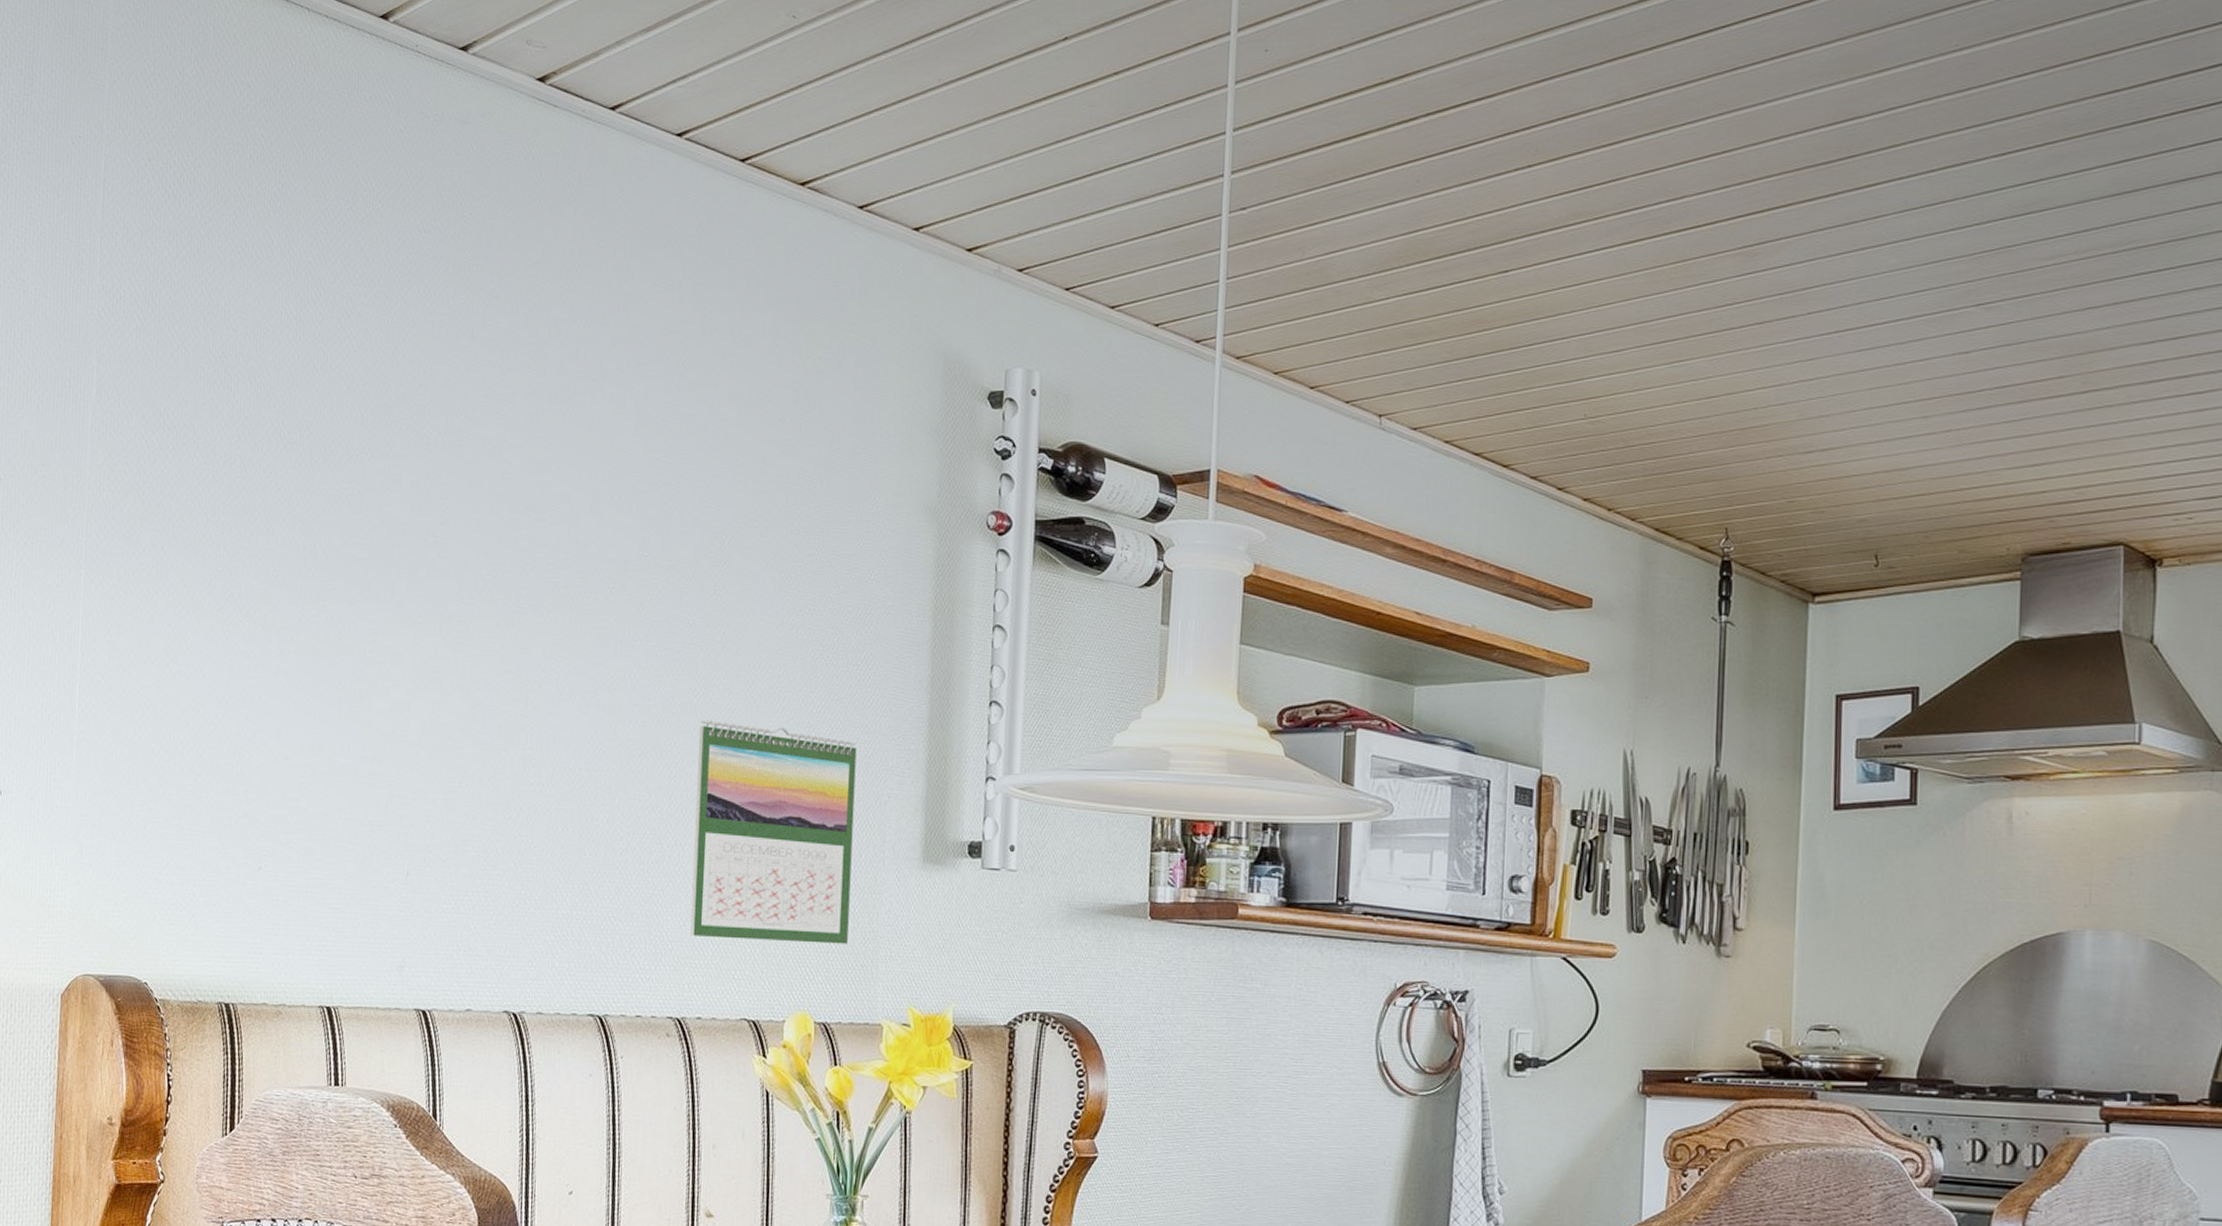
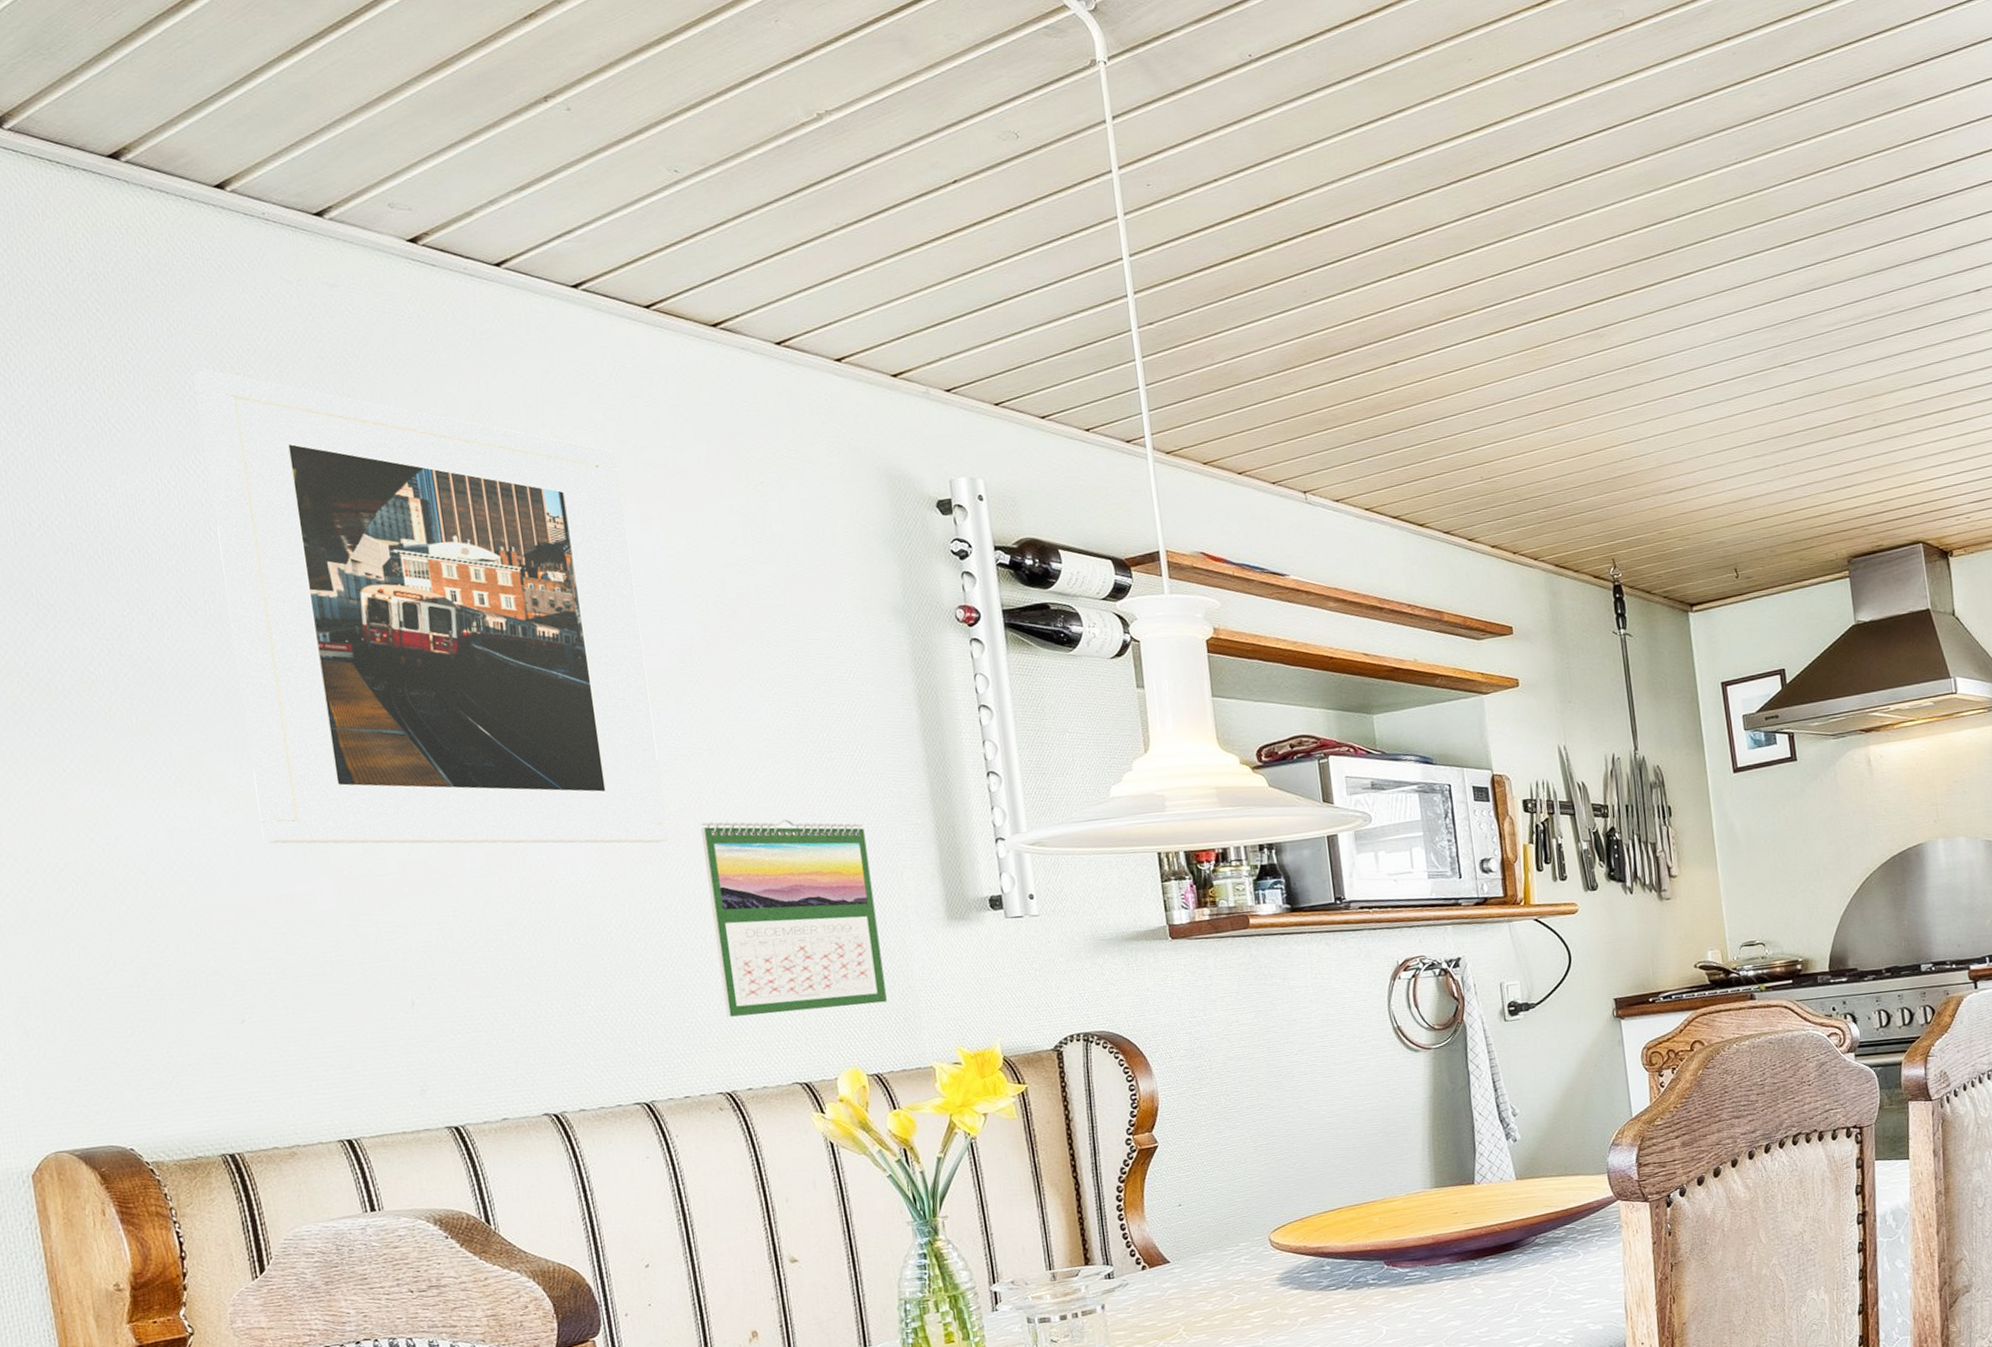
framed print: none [308,202,687,737] -> present [194,370,669,844]

